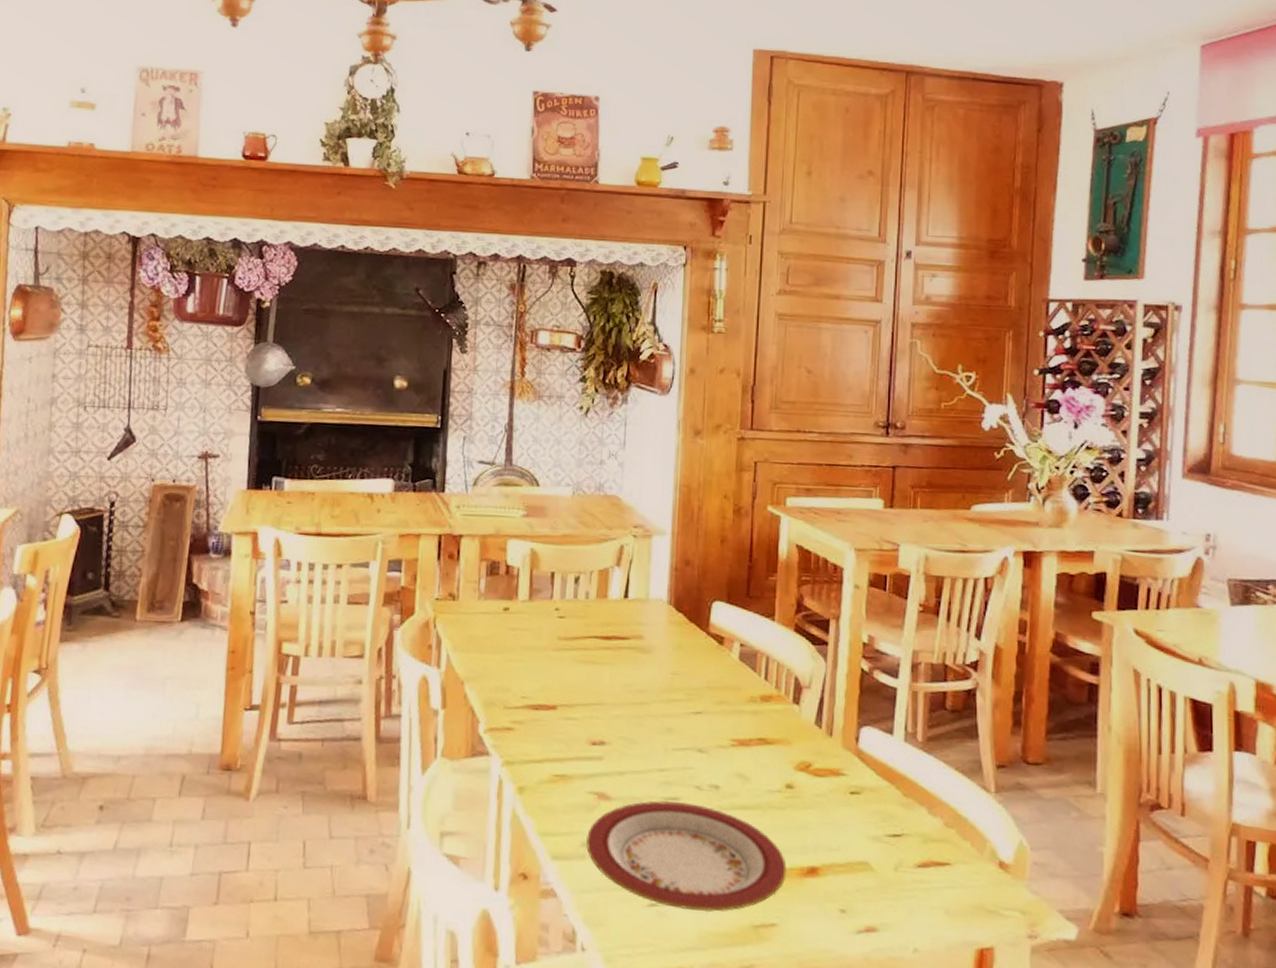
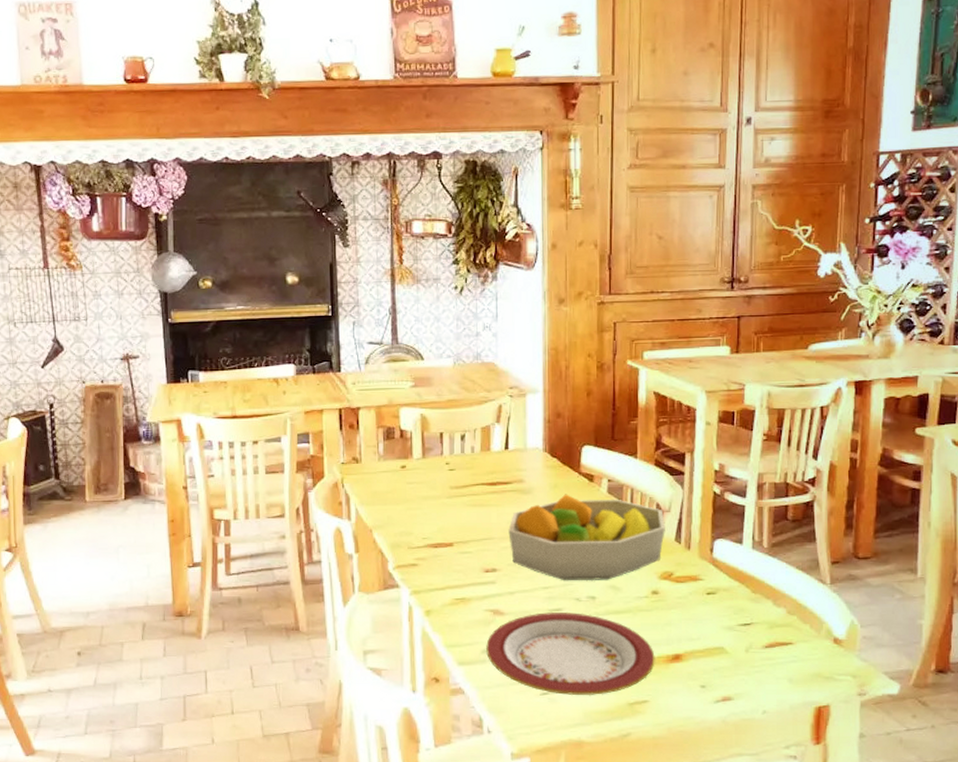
fruit bowl: none [622,657,804,767] -> present [508,494,665,581]

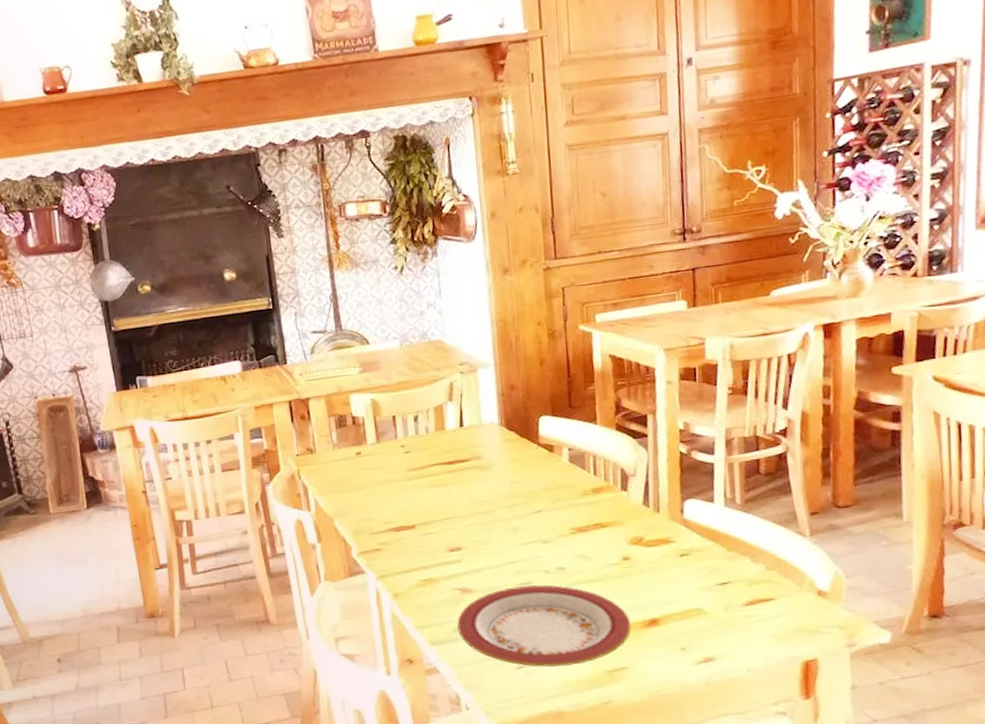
fruit bowl: present [508,494,665,581] -> none [470,466,632,554]

